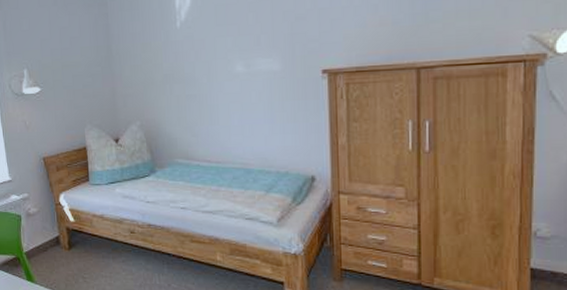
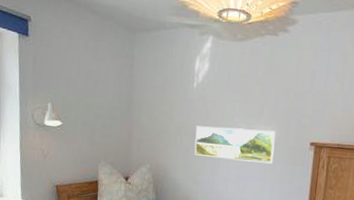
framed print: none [186,62,280,104] -> present [194,125,276,164]

